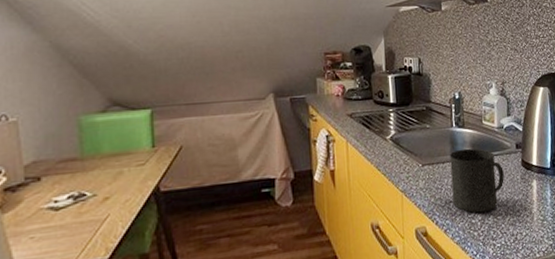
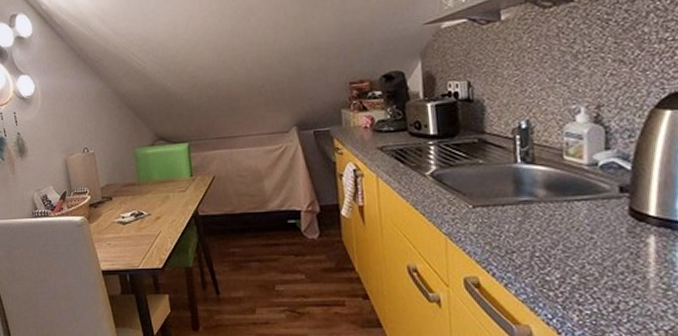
mug: present [449,148,504,213] -> none [512,189,599,269]

